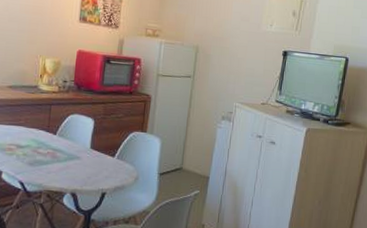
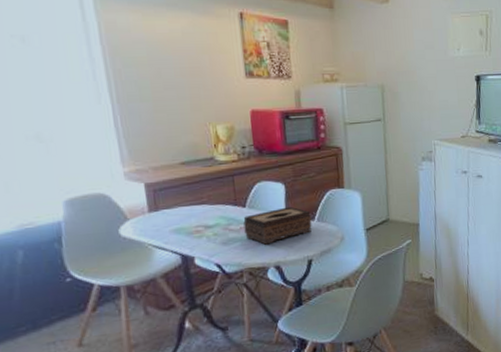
tissue box: none [50,140,113,172] -> present [243,206,312,245]

